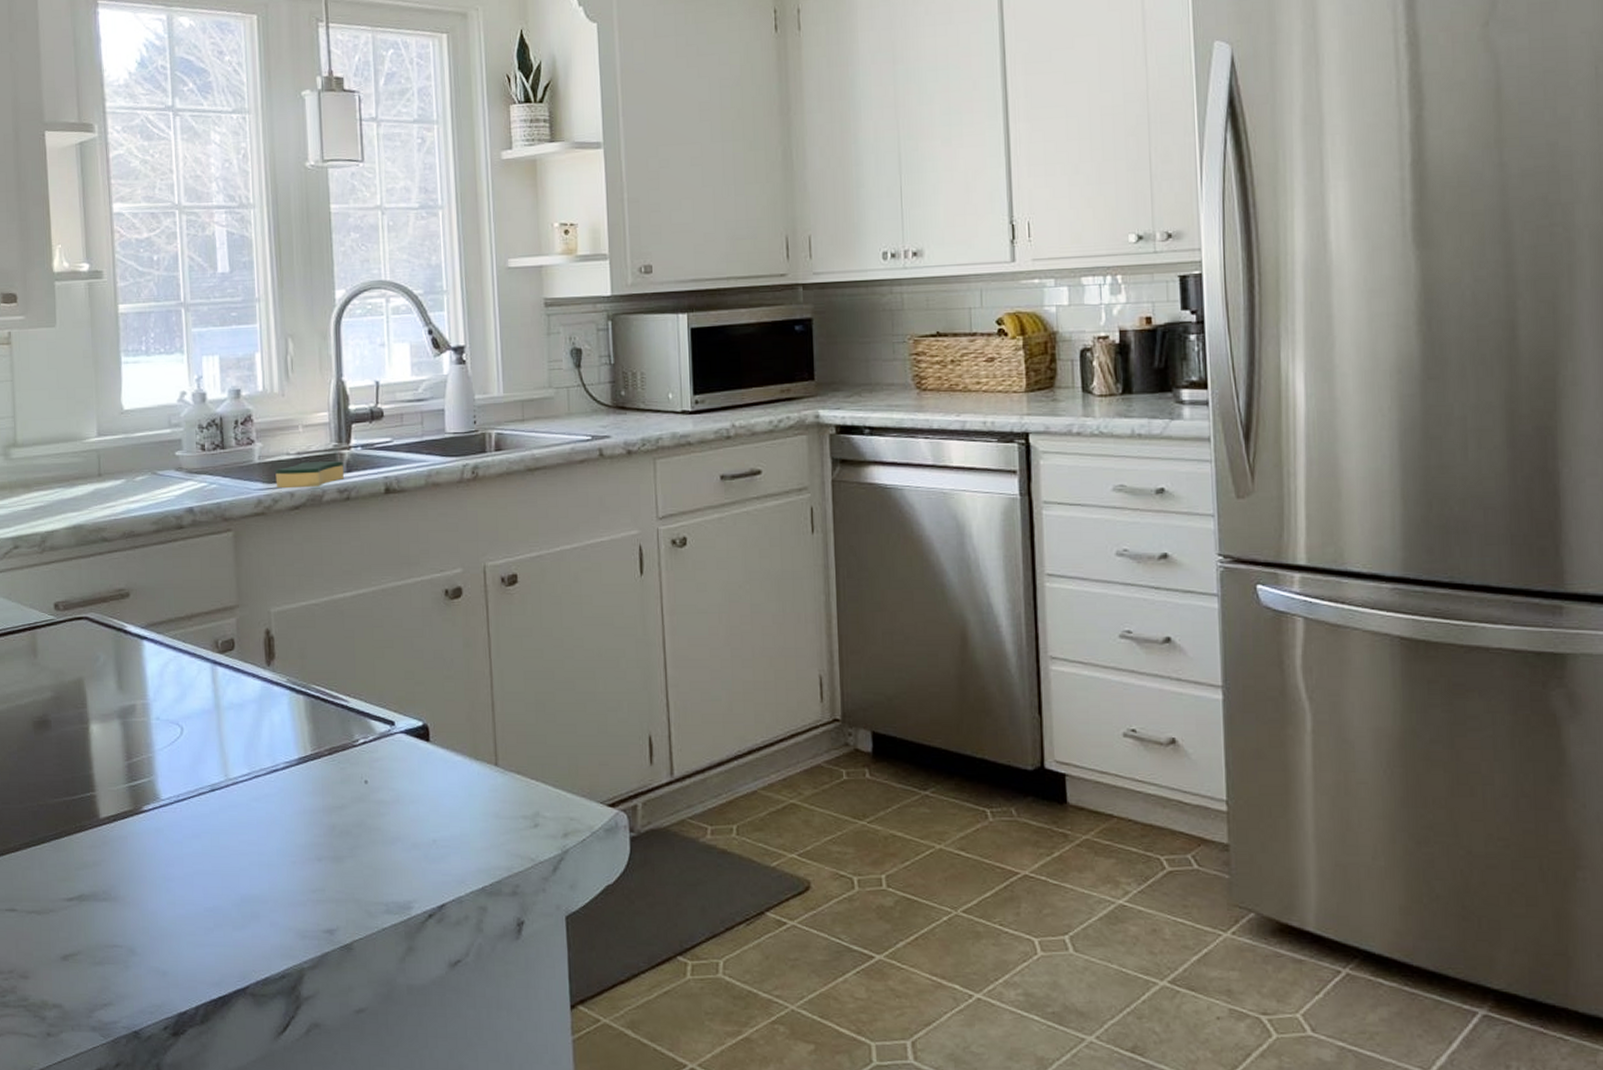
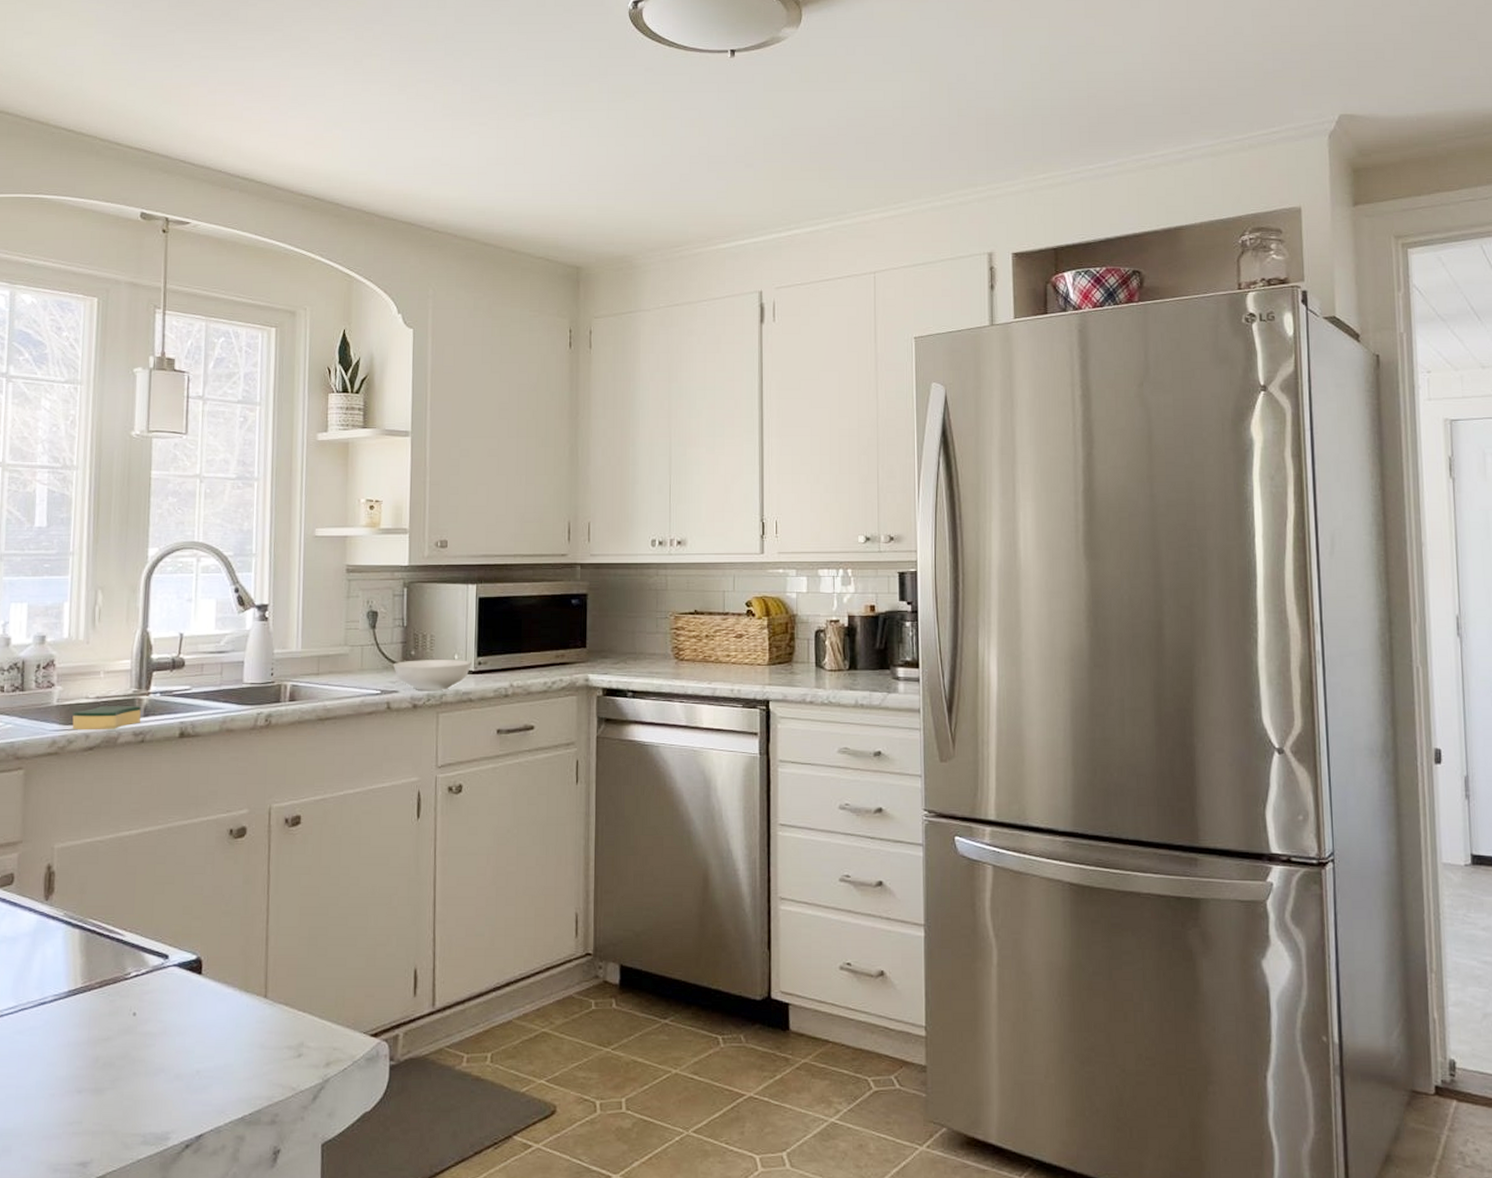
bowl: none [602,399,688,436] -> present [392,660,472,691]

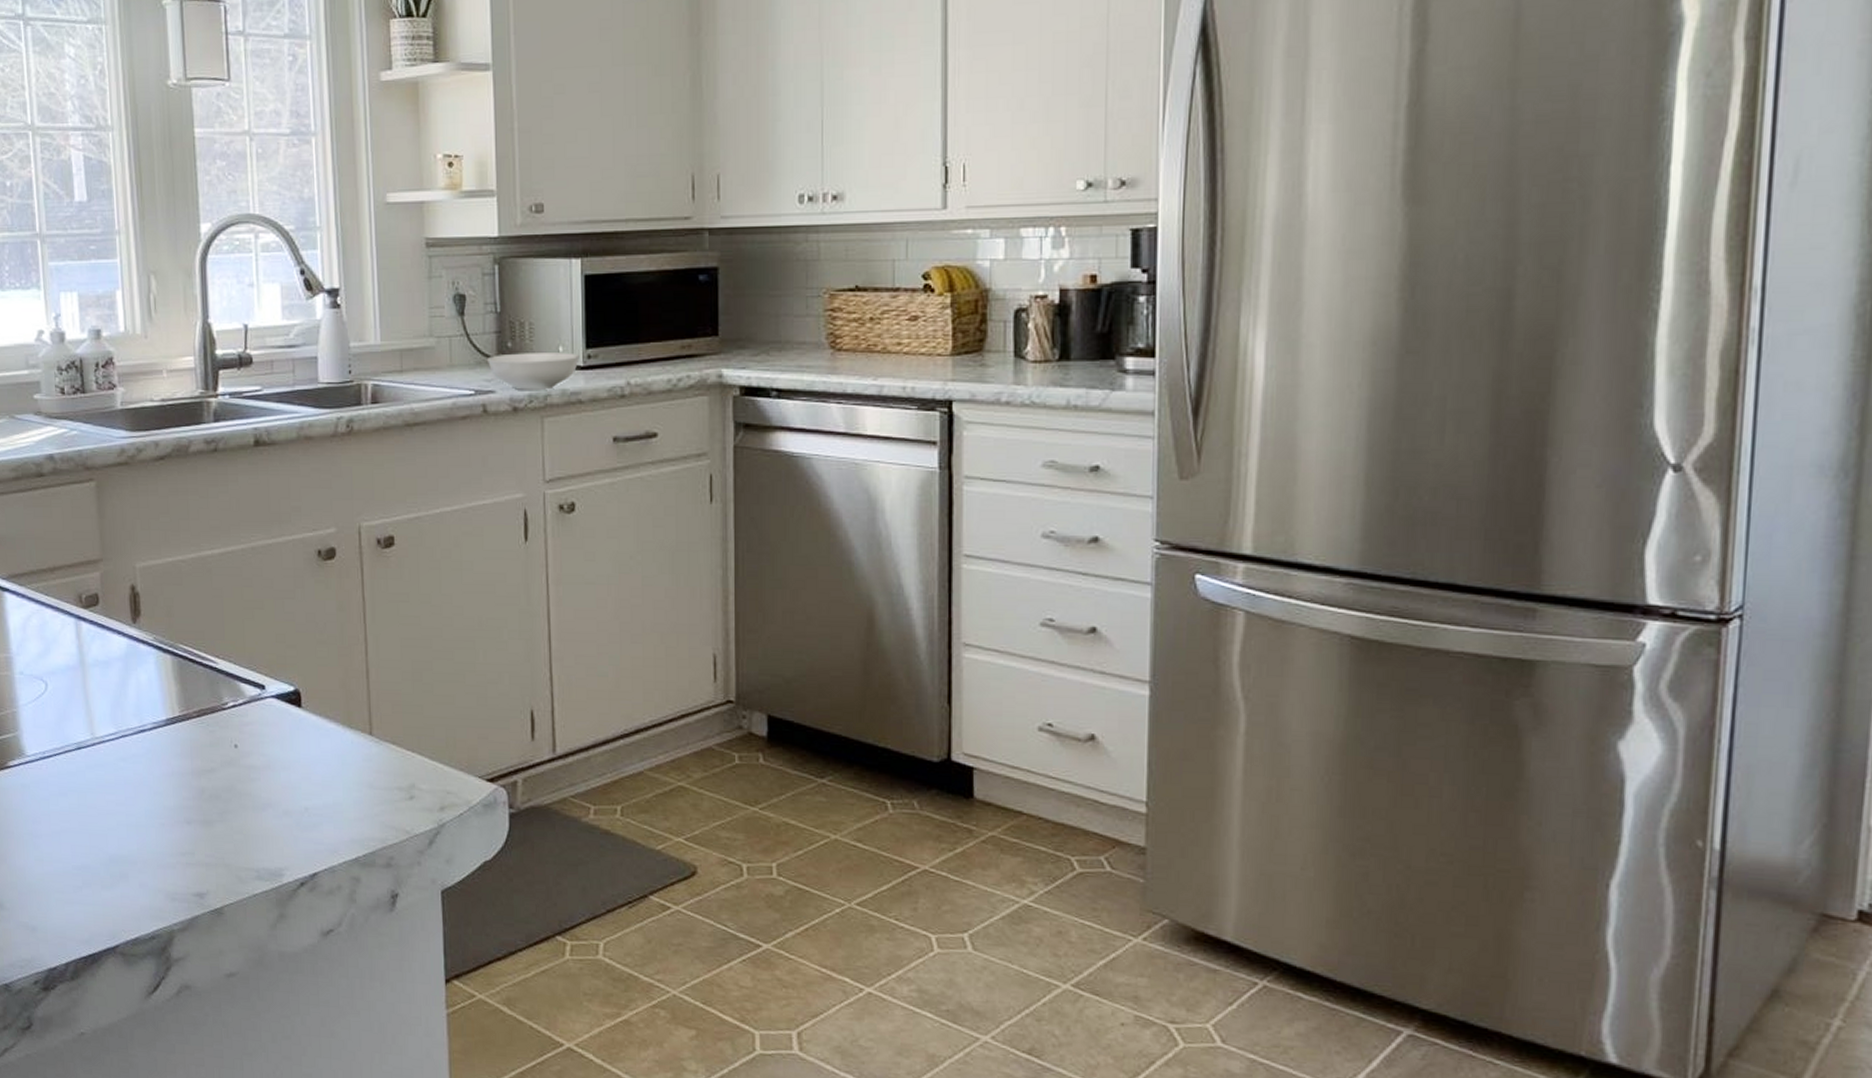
sponge: present [72,706,141,730] -> none [139,410,211,438]

